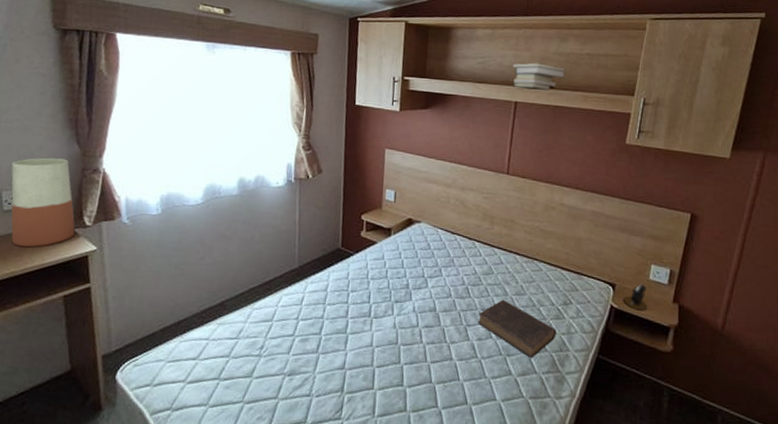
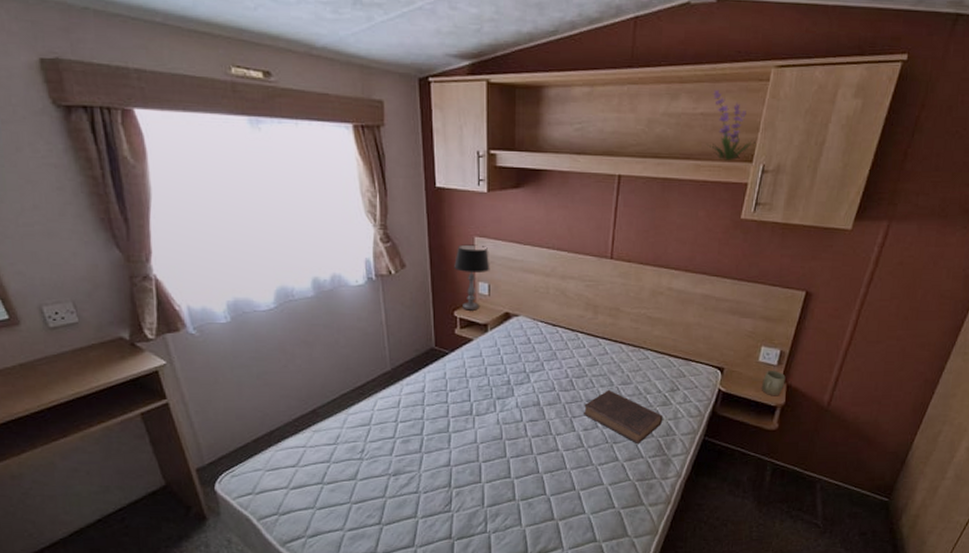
vase: present [11,157,75,248] -> none [44,265,138,366]
table lamp: none [365,155,397,215] -> present [454,244,490,311]
books: present [512,63,565,91] -> none [614,127,675,162]
plant: none [592,35,636,94] -> present [706,89,756,161]
alarm clock: present [624,283,647,311] -> none [732,365,756,393]
mug: none [653,289,677,317] -> present [761,371,786,396]

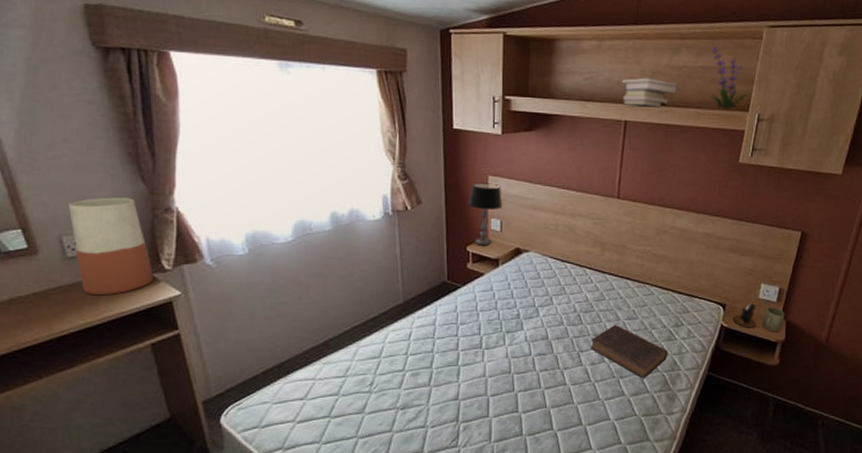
vase: none [44,265,138,366] -> present [68,197,154,296]
books: none [614,127,675,162] -> present [621,77,677,109]
alarm clock: none [732,365,756,393] -> present [734,302,756,328]

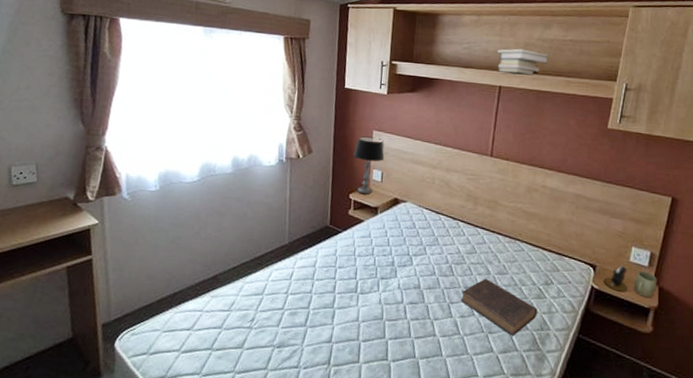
vase: present [68,197,154,296] -> none [19,135,79,221]
plant: present [705,45,751,110] -> none [575,22,618,80]

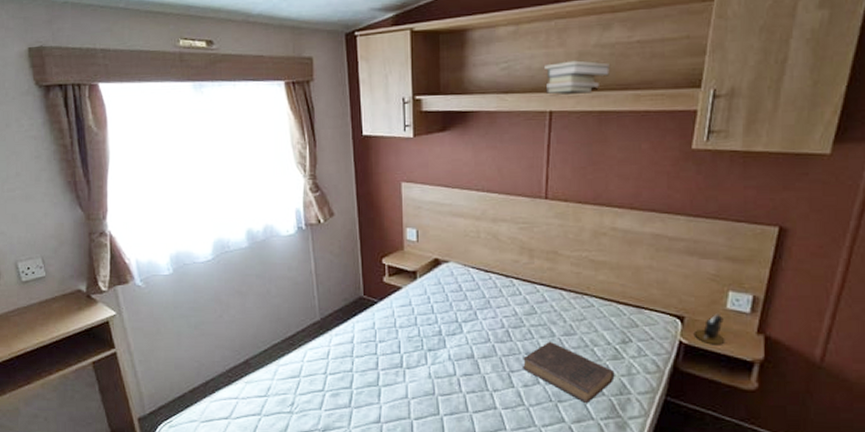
table lamp: present [353,136,384,195] -> none [382,190,418,258]
mug: present [633,271,657,298] -> none [732,320,762,350]

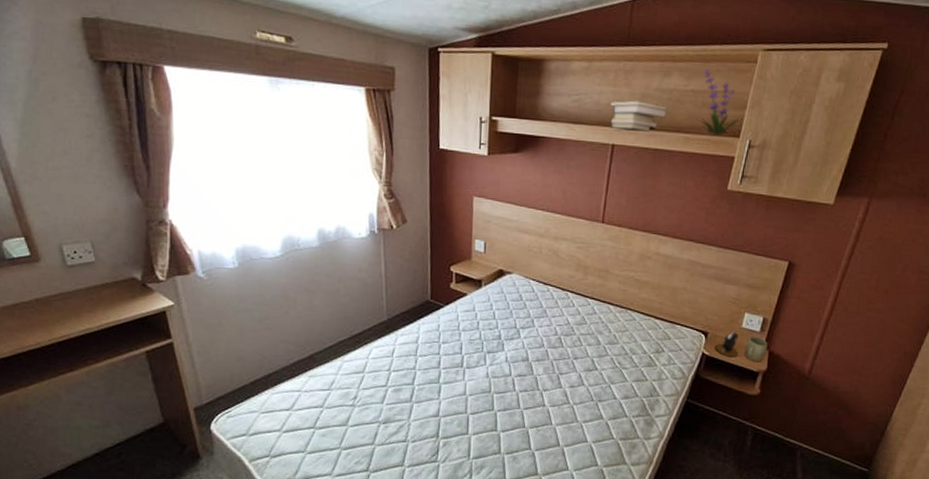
book: present [521,341,615,403] -> none [569,348,648,403]
plant: none [645,15,703,89] -> present [695,68,743,136]
mug: none [732,320,762,350] -> present [743,337,768,362]

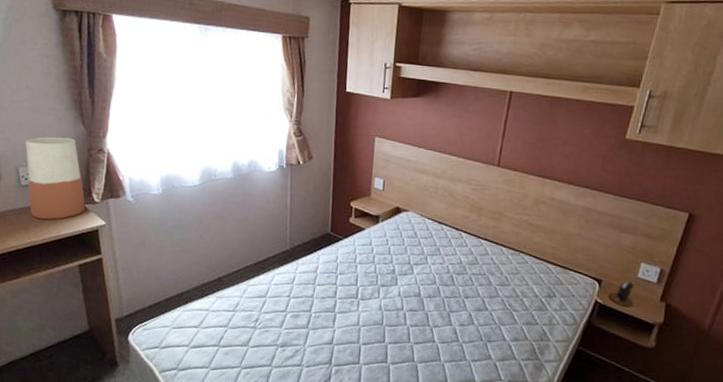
vase: none [67,208,148,304] -> present [25,137,86,221]
books: present [610,100,667,133] -> none [508,50,566,81]
plant: present [695,68,743,136] -> none [595,20,643,85]
mug: present [743,337,768,362] -> none [639,287,665,314]

